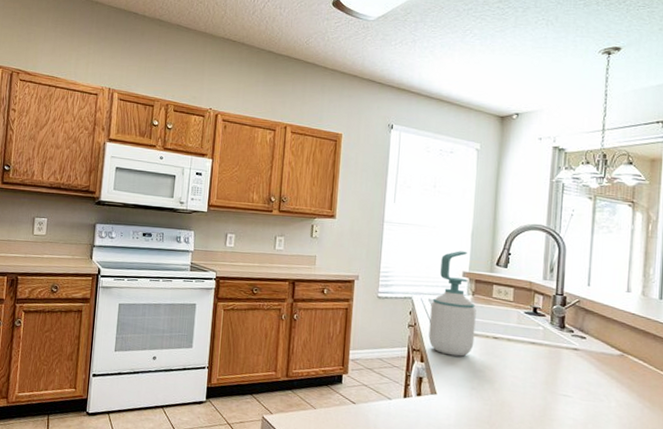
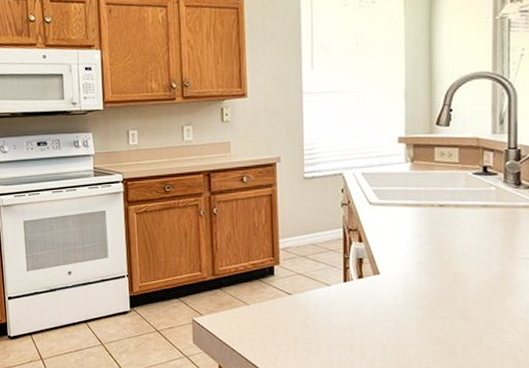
soap bottle: present [428,251,476,357] -> none [364,114,418,231]

